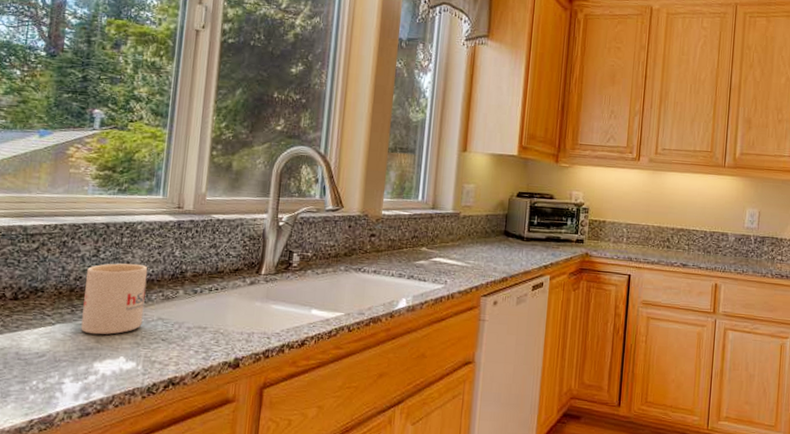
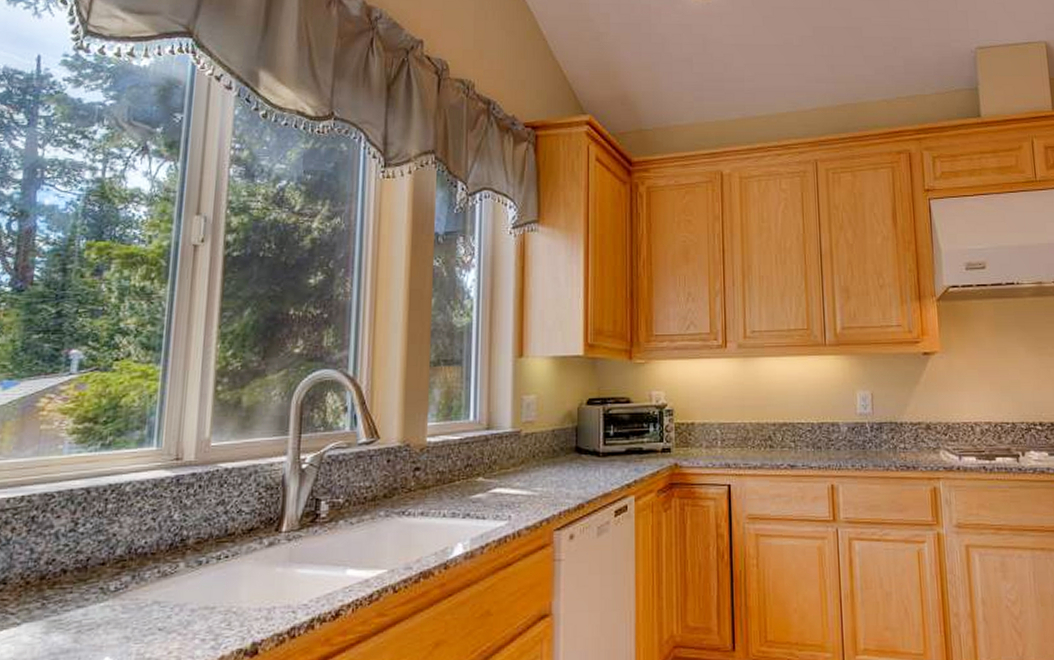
mug: present [81,263,148,335] -> none [54,534,140,633]

